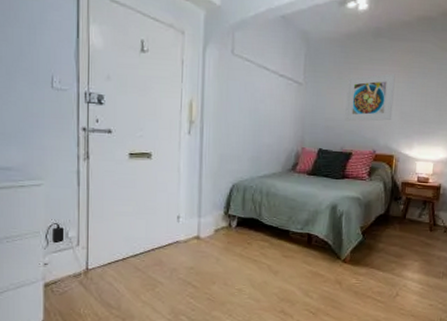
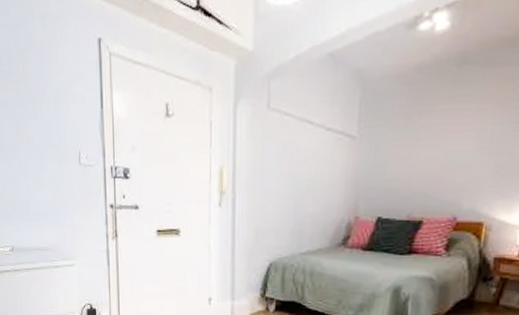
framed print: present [345,73,395,122] -> none [413,113,489,181]

